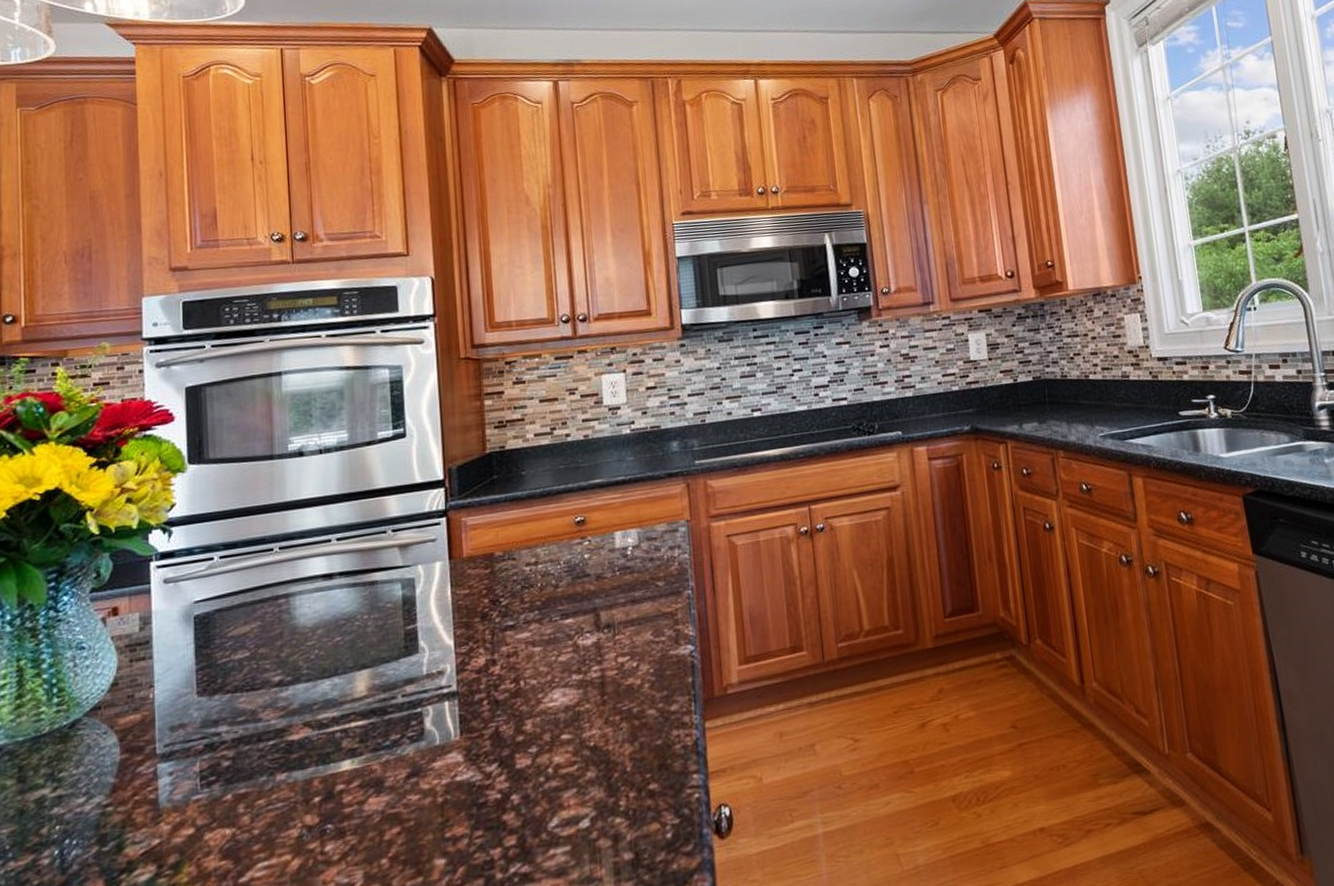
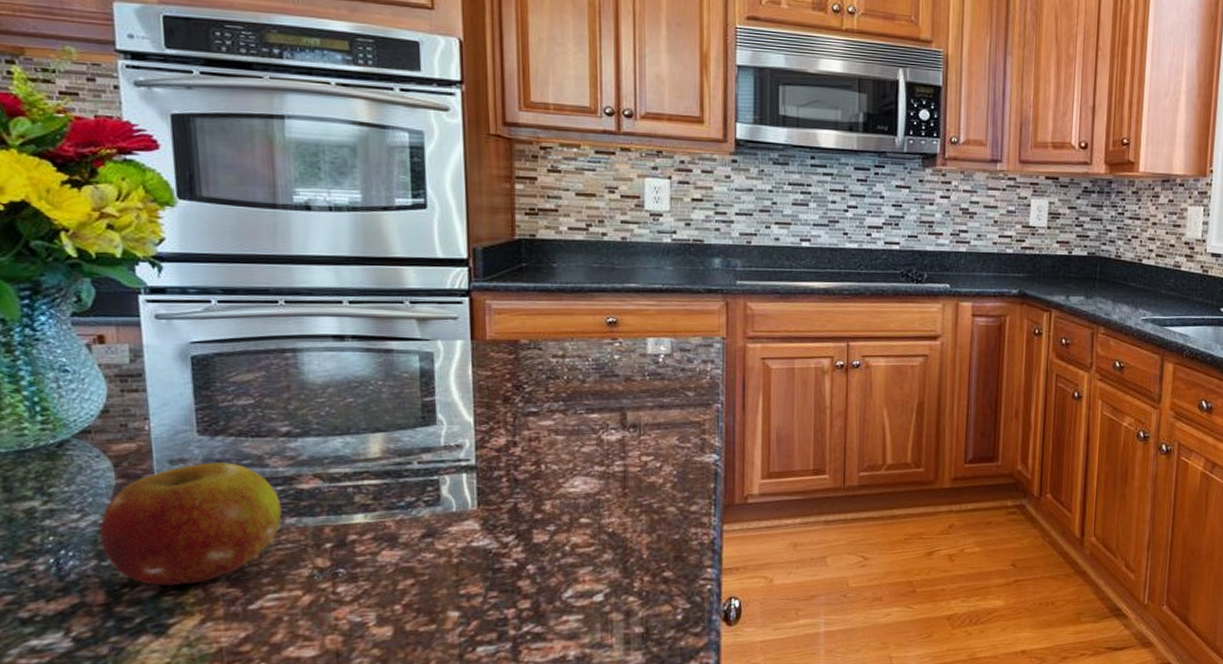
fruit: none [103,722,273,867] -> present [100,462,282,586]

